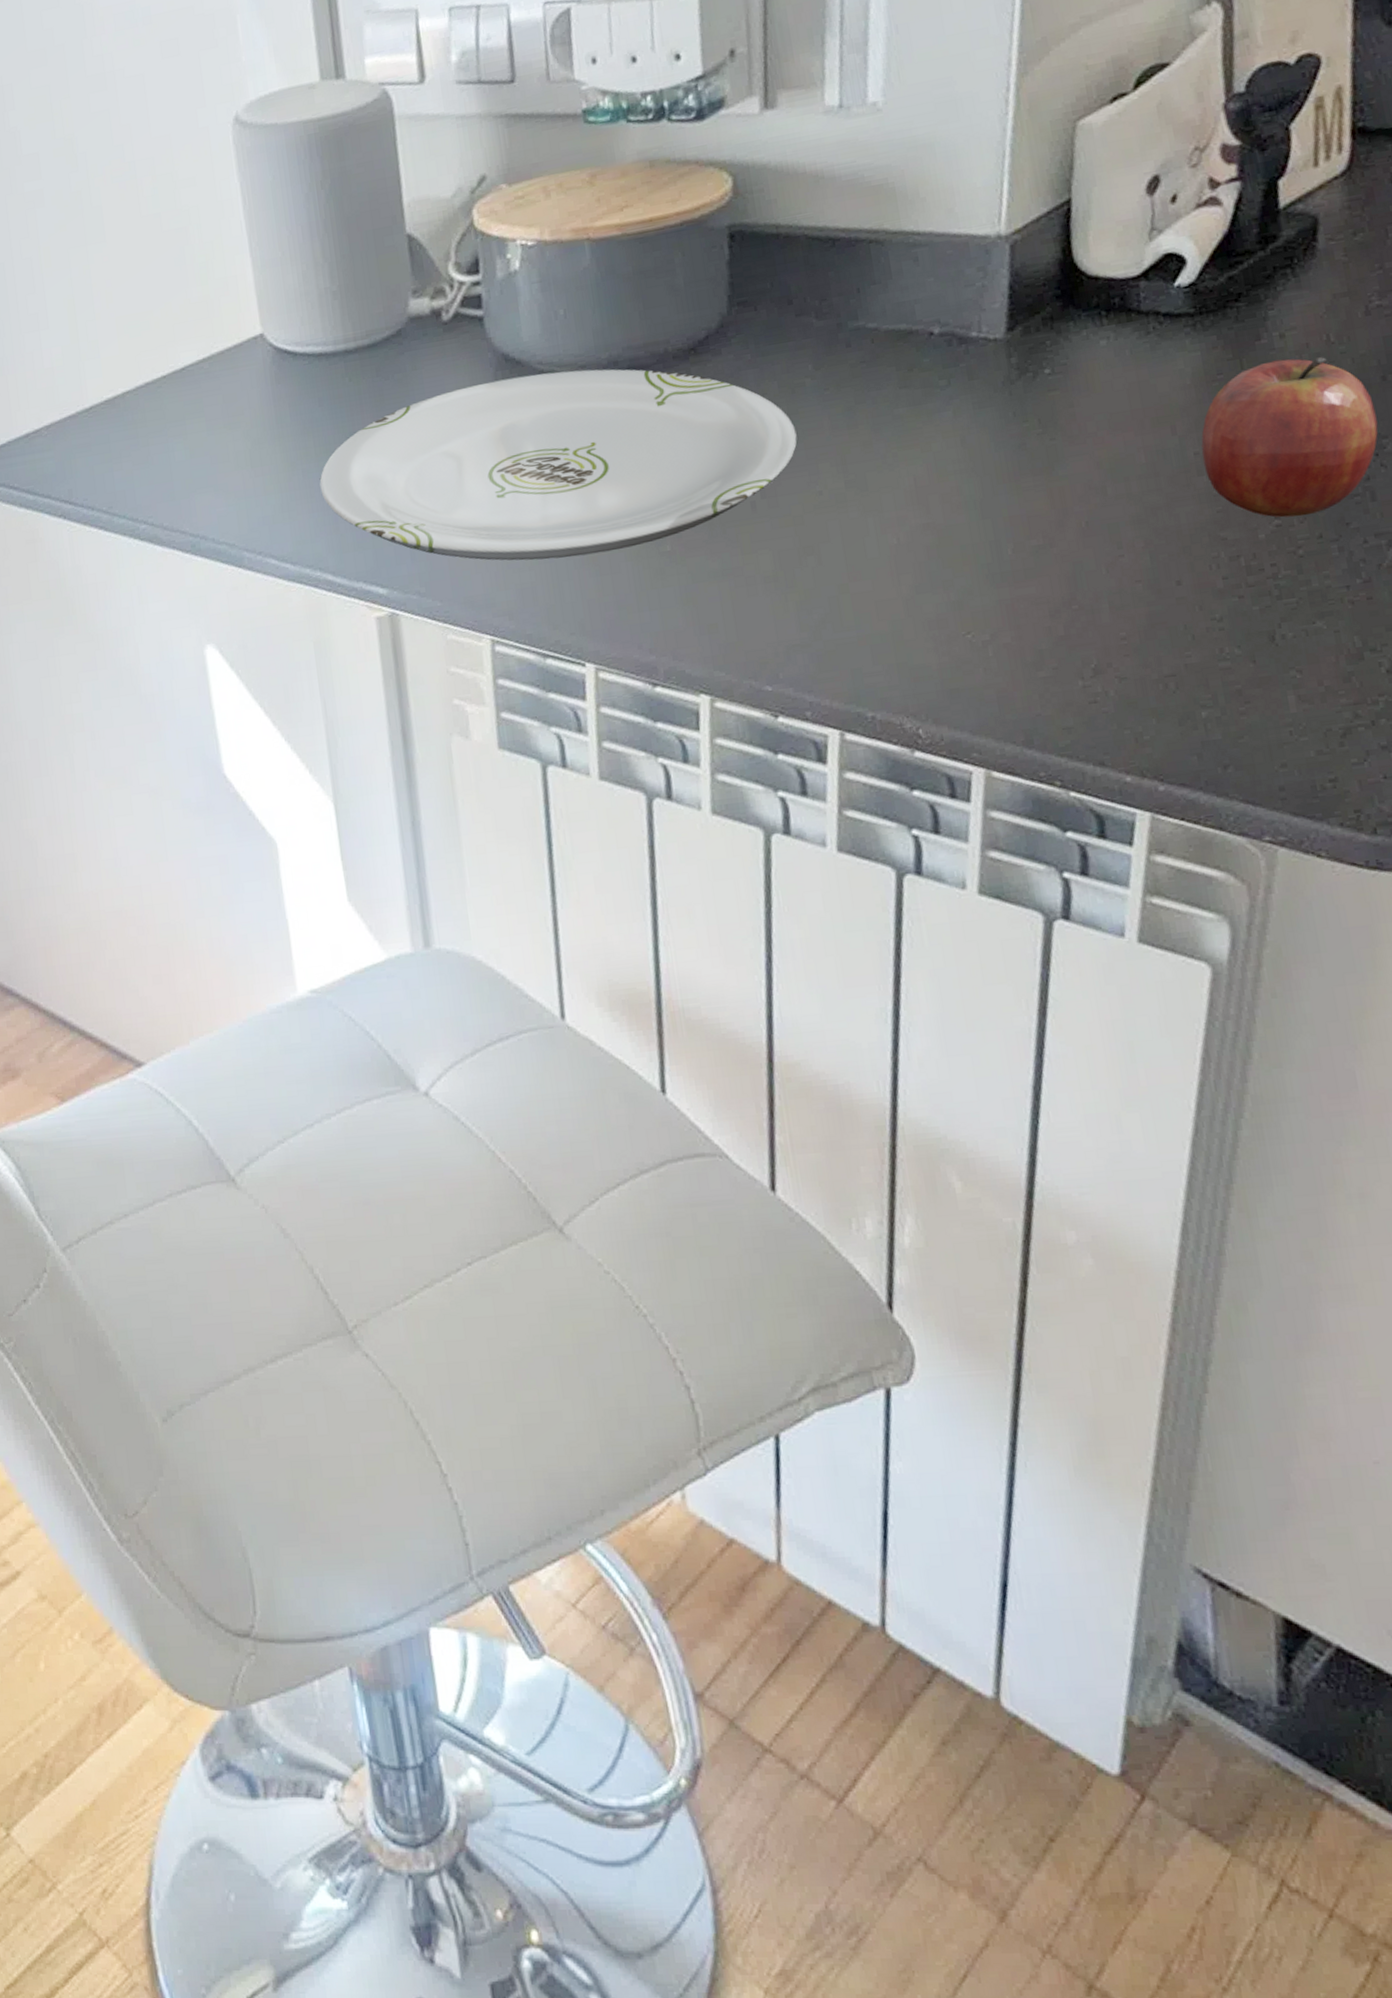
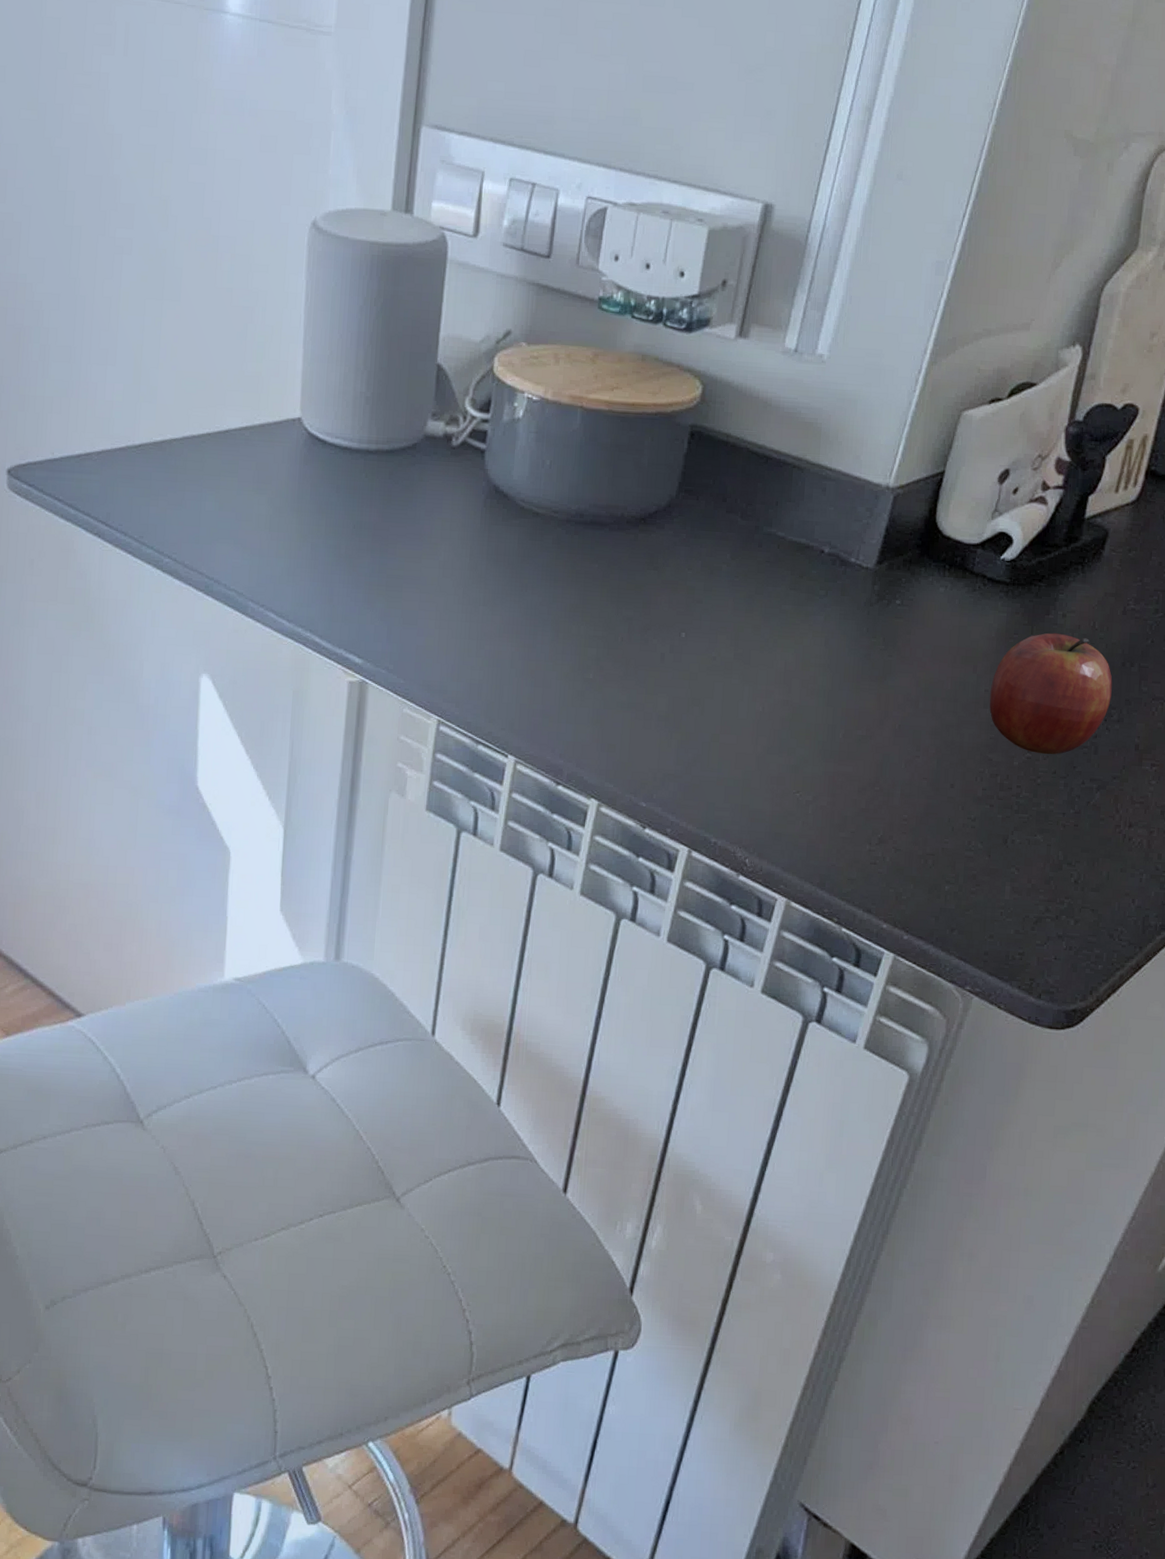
plate: present [319,369,797,561] -> none [323,505,707,669]

